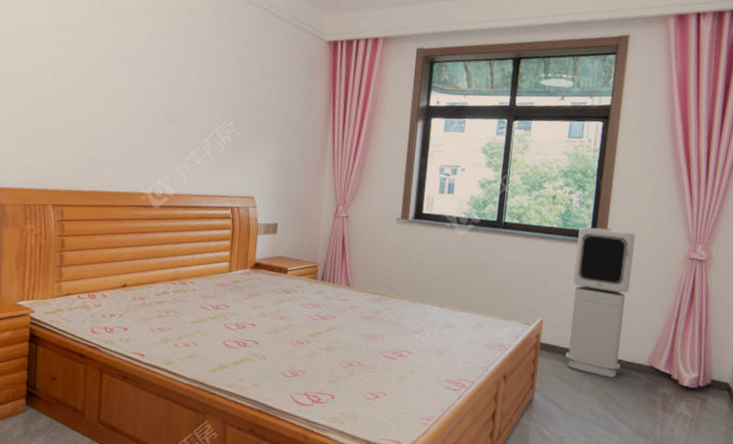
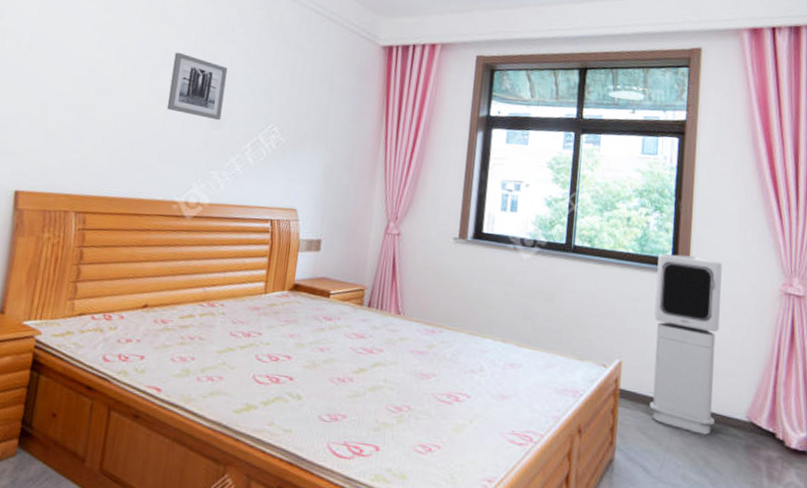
wall art: none [128,52,182,117] -> present [166,52,228,121]

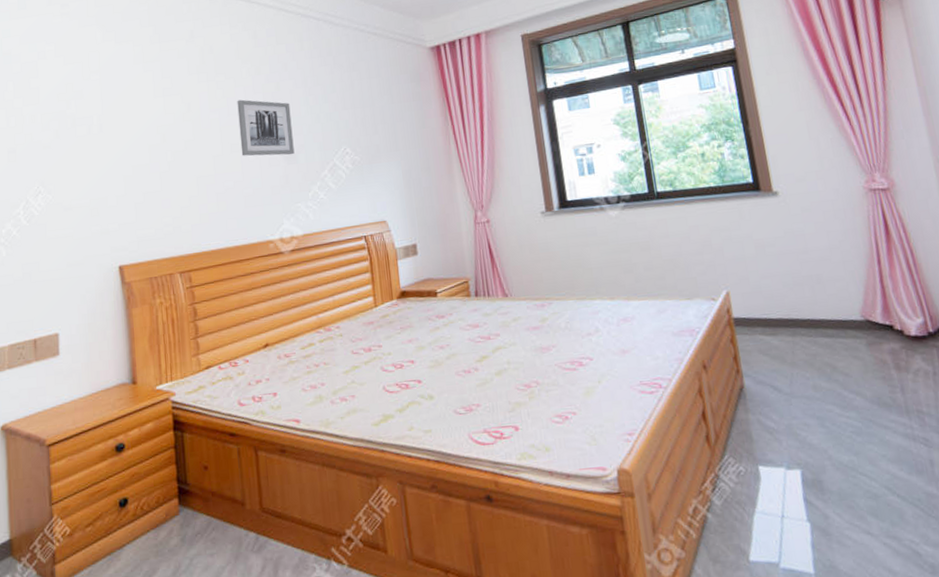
air purifier: present [649,254,722,435] -> none [739,174,832,343]

